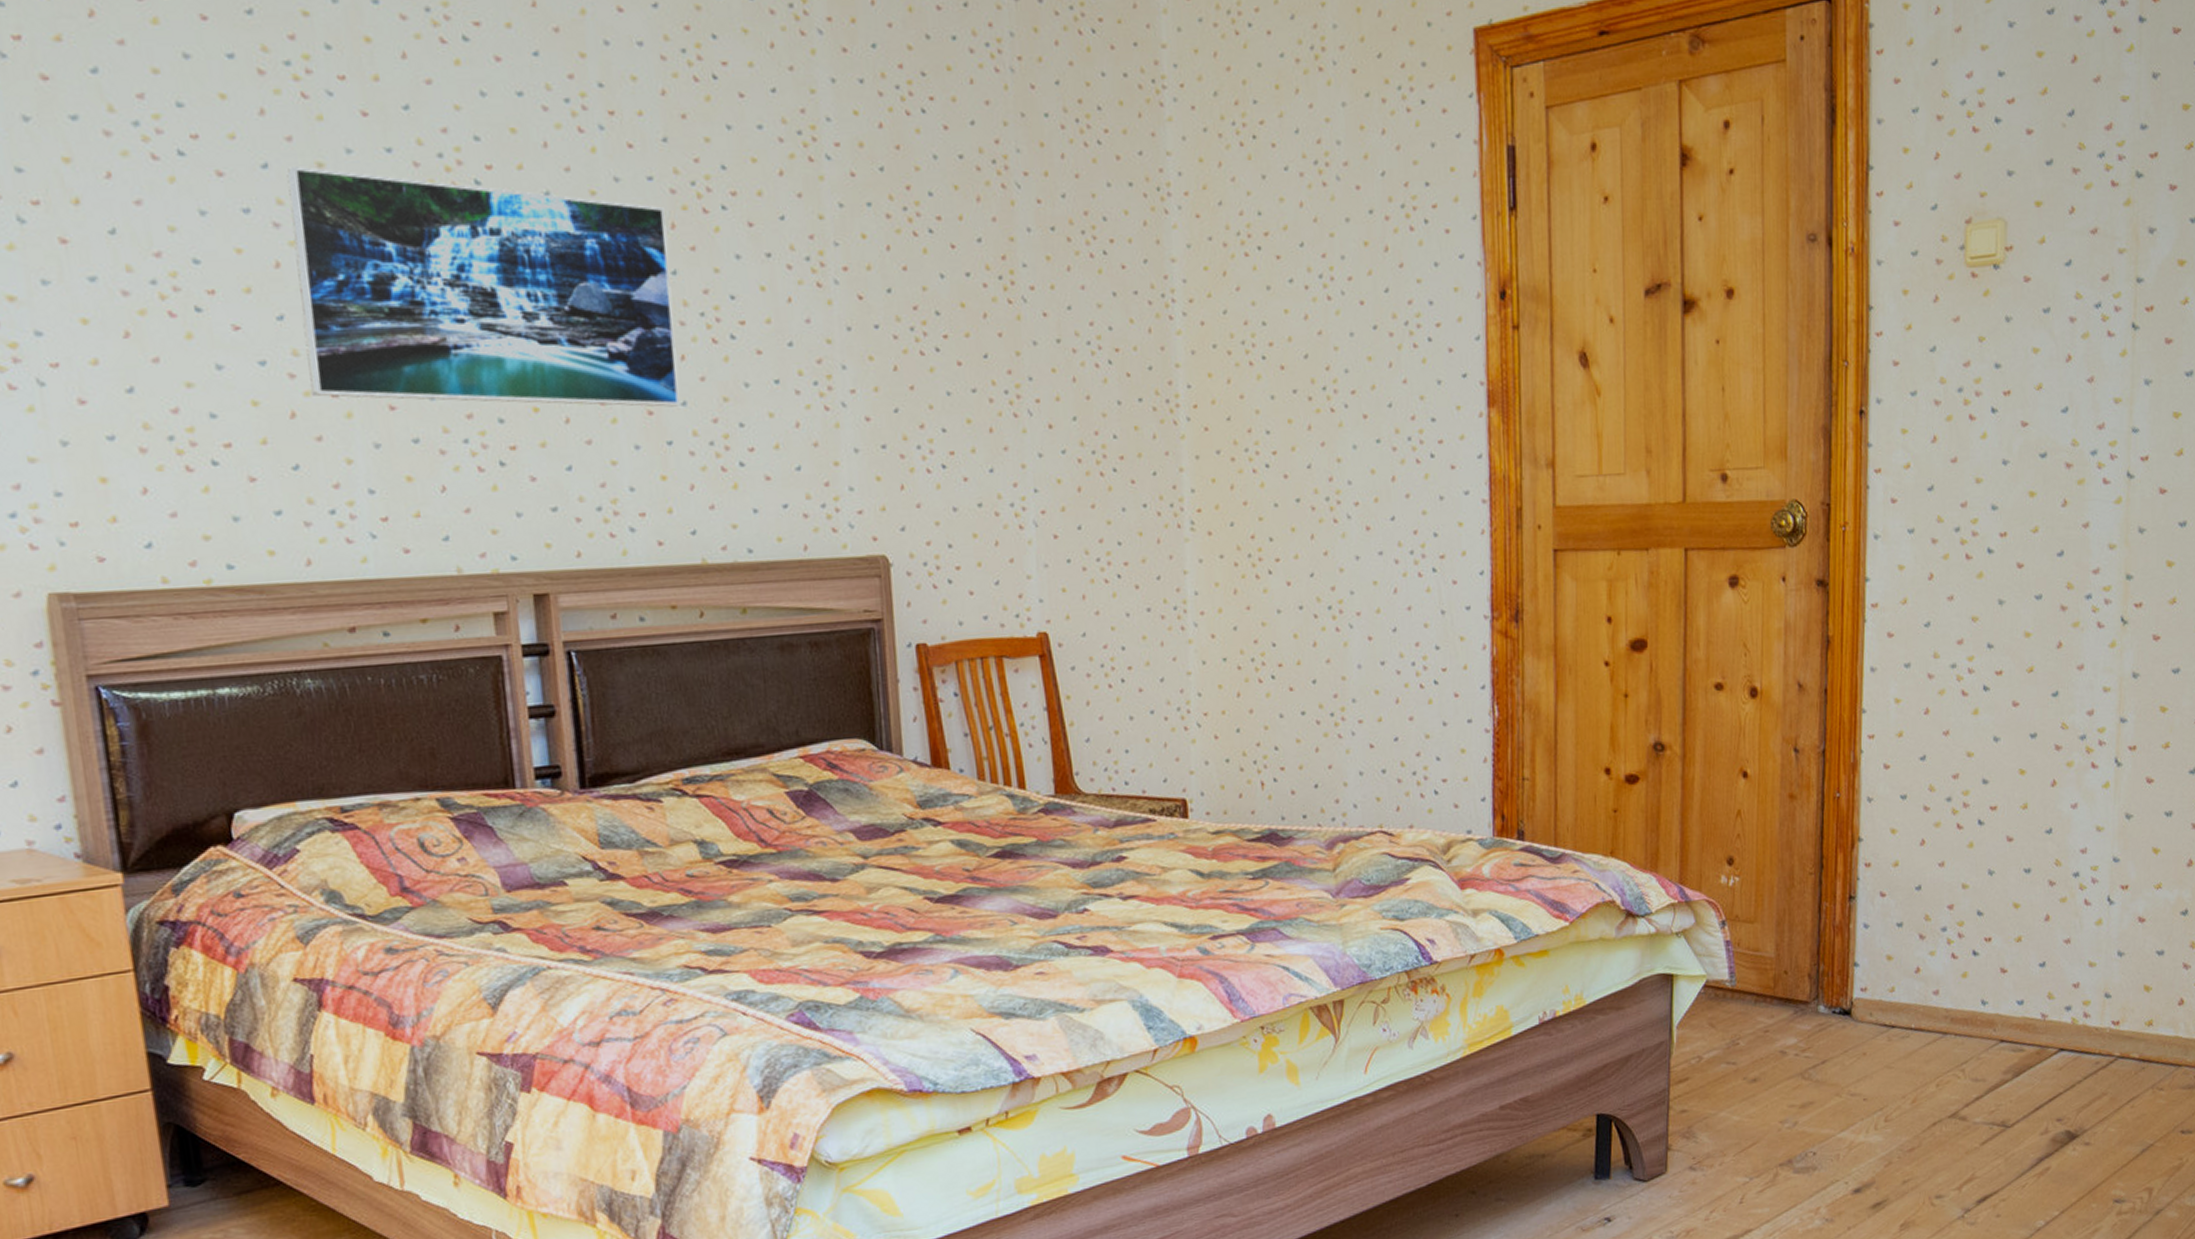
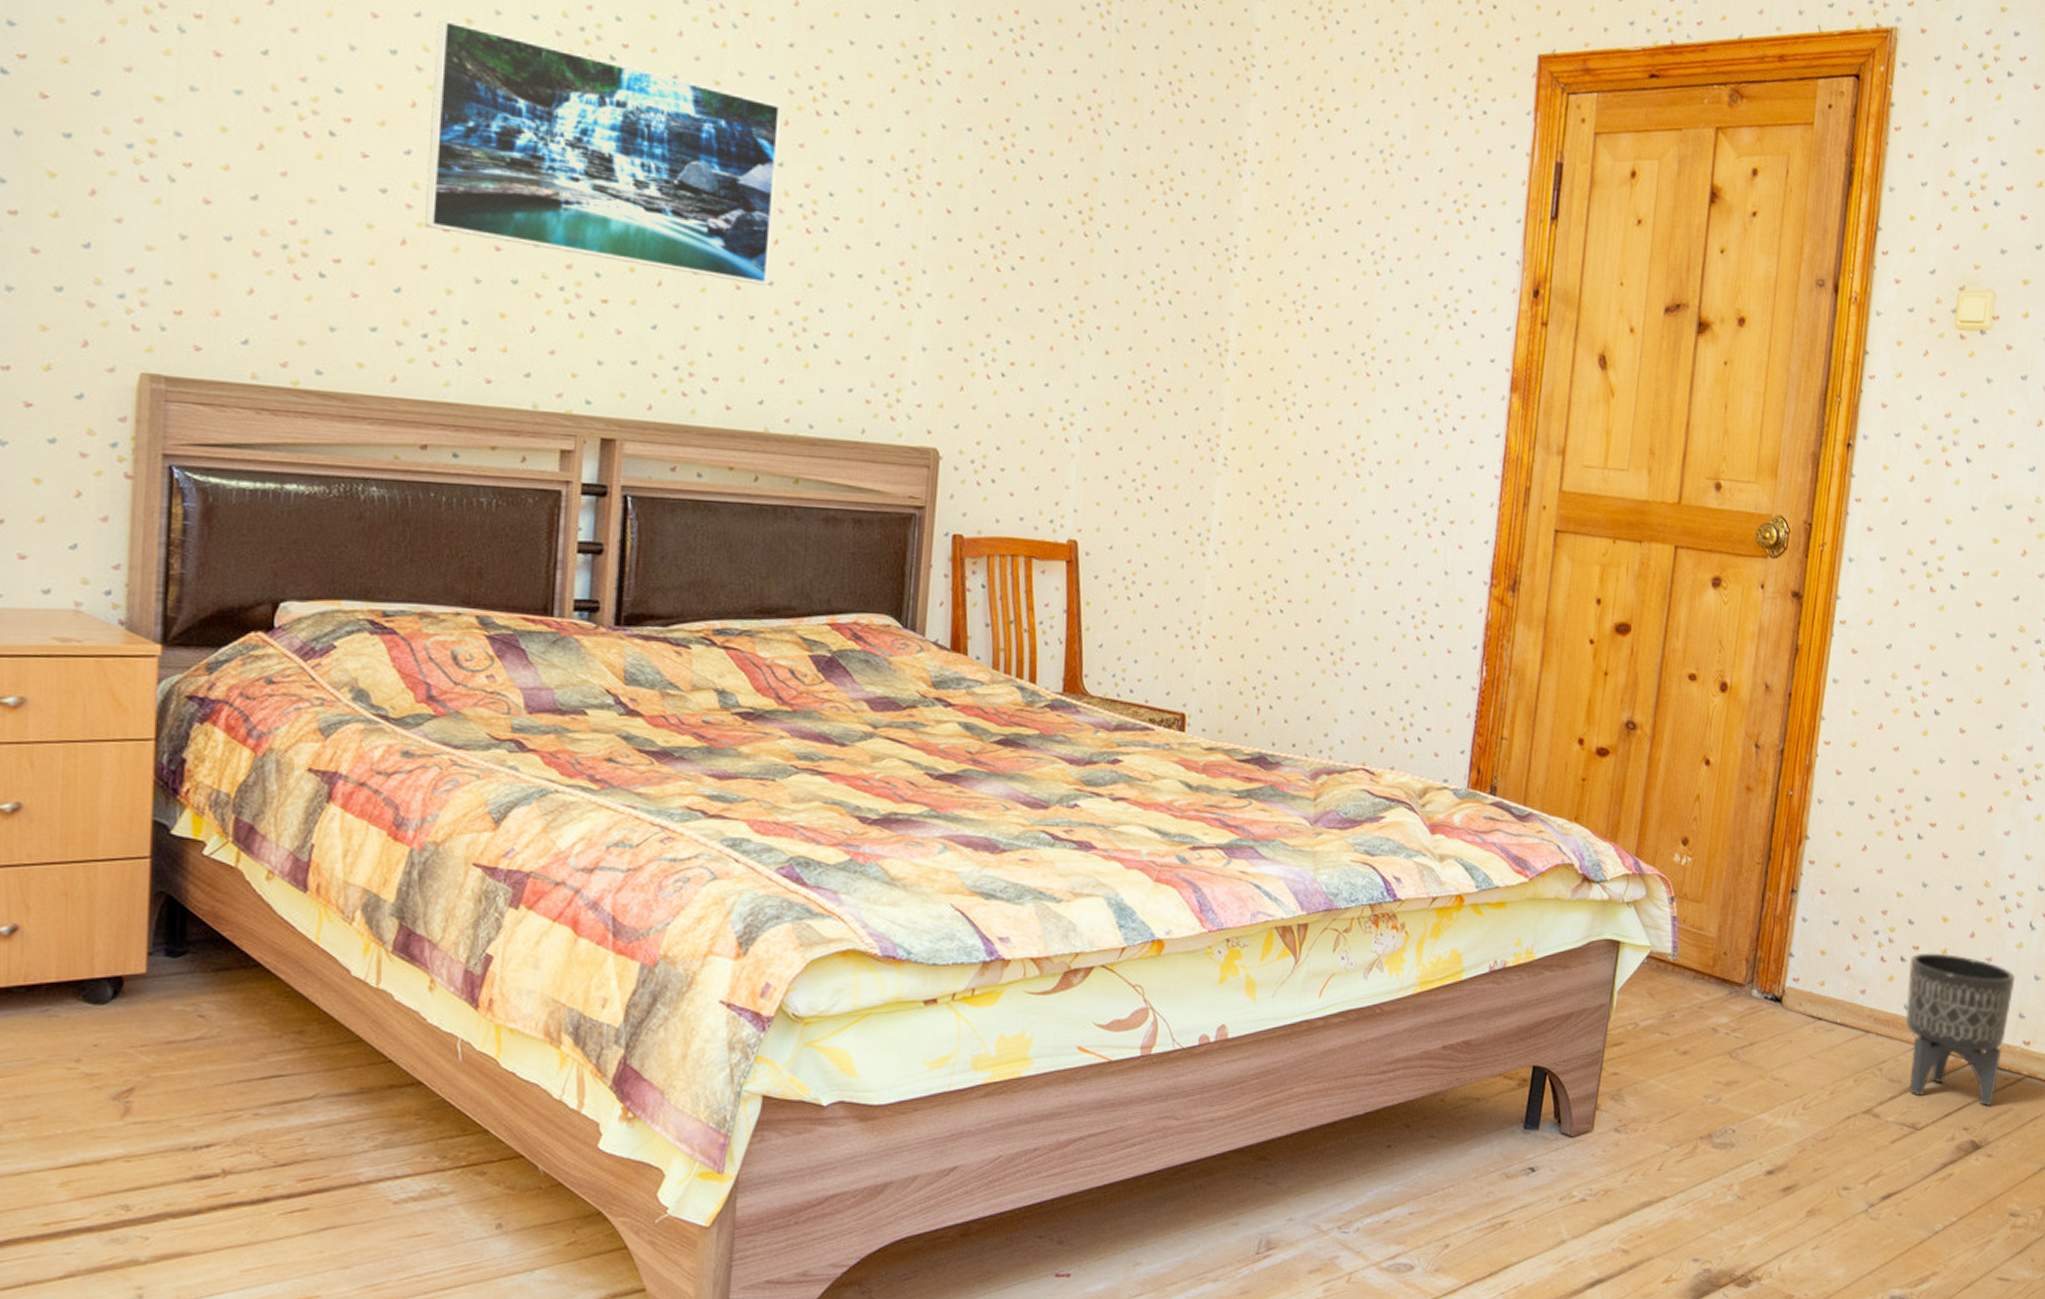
planter: none [1982,940,2097,1094] -> present [1905,953,2016,1106]

